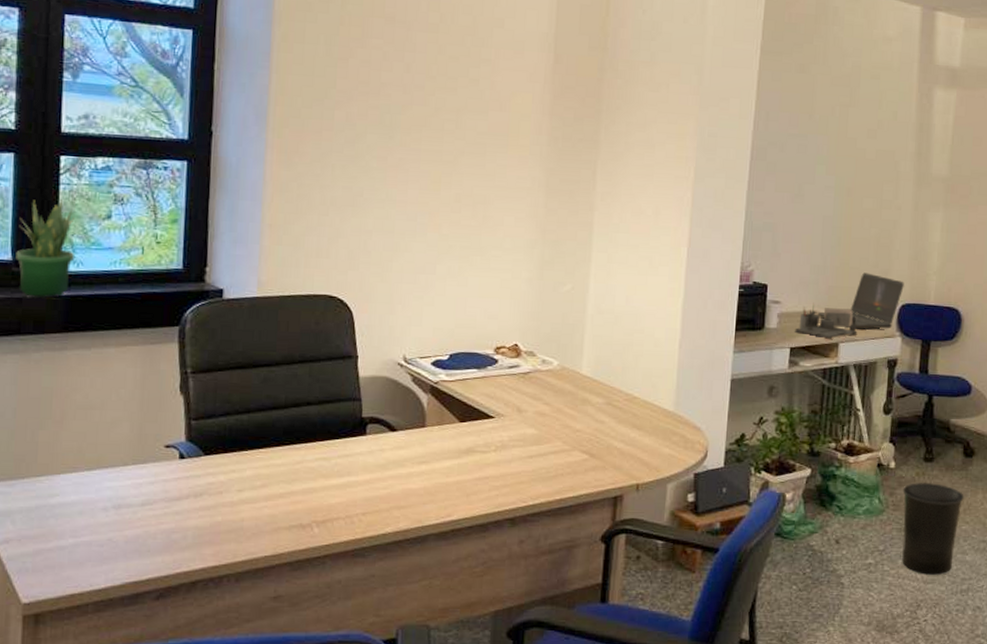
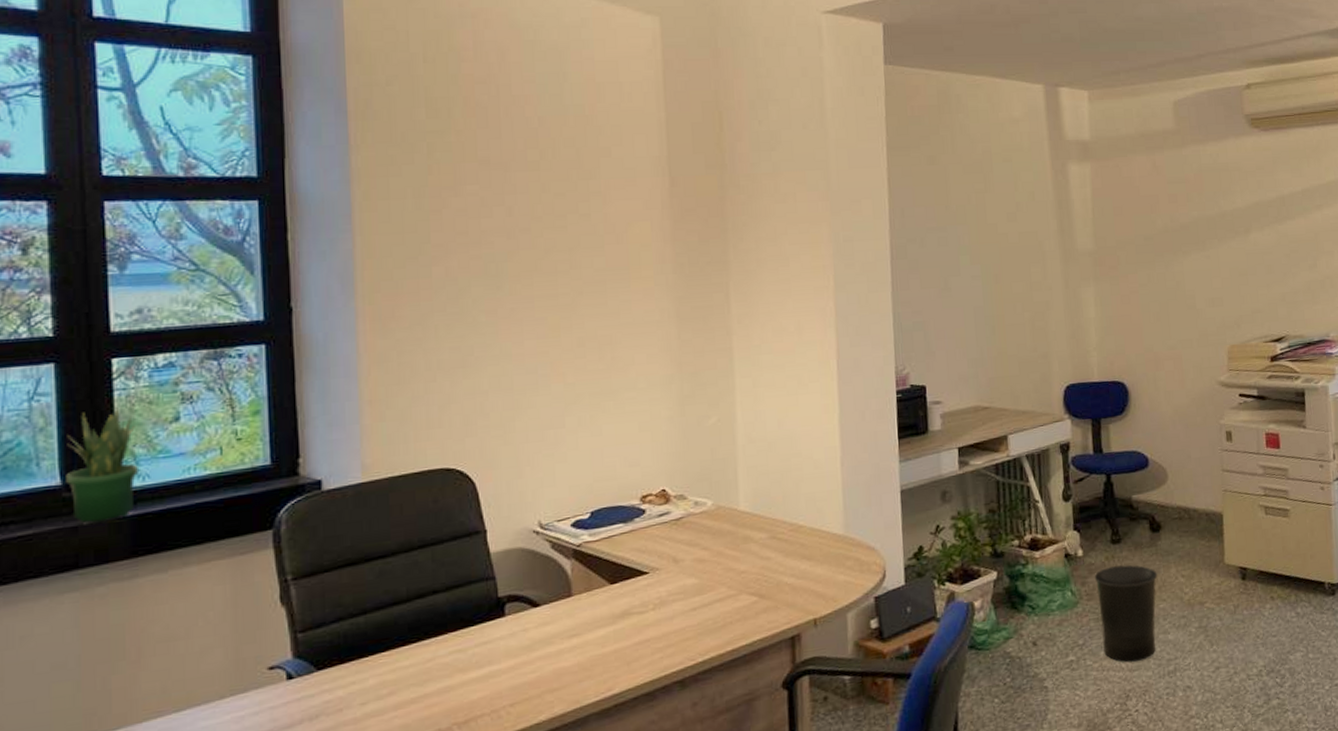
desk organizer: present [795,302,858,340] -> none [960,397,1026,434]
laptop computer: present [818,272,904,330] -> none [982,358,1066,418]

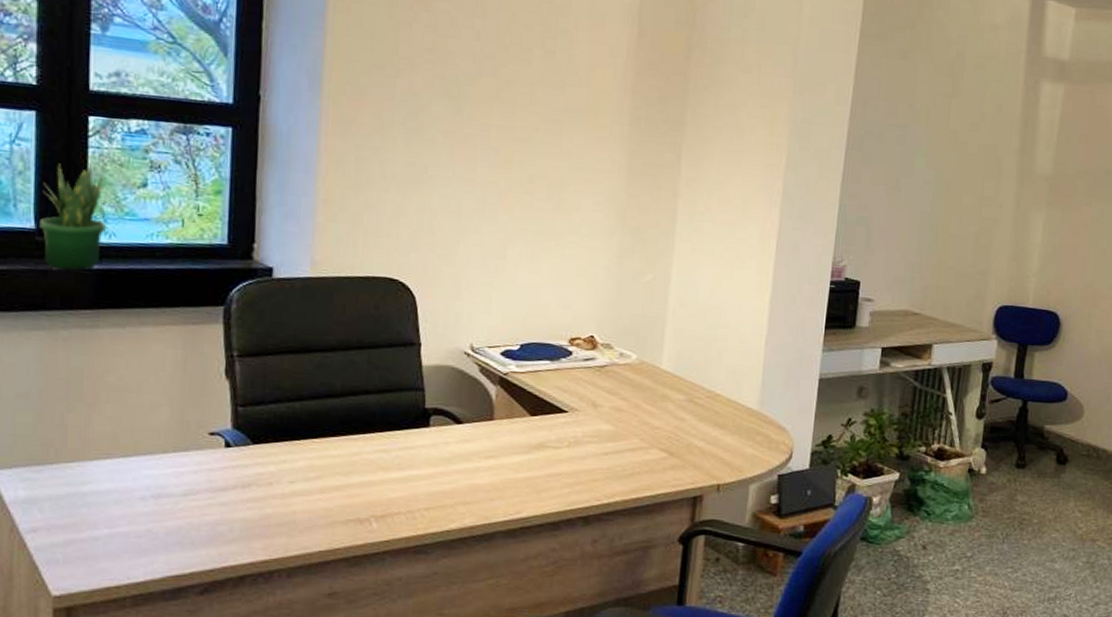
waste bin: present [1094,564,1158,662] -> none [989,489,1056,582]

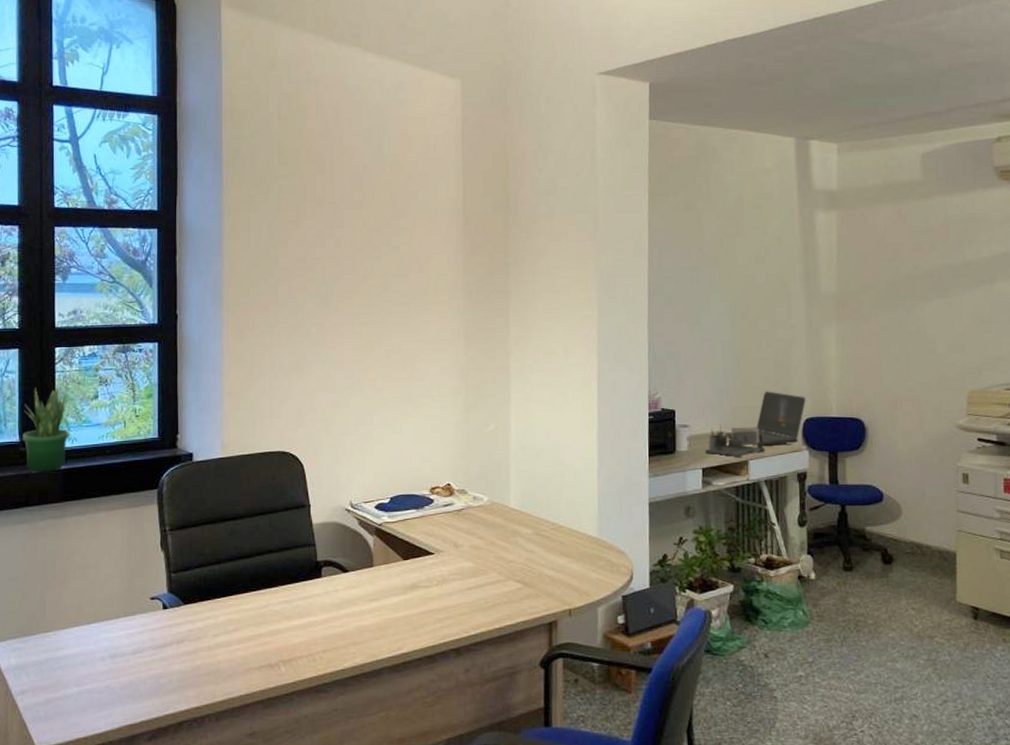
desk organizer: none [887,301,952,341] -> present [705,423,766,459]
laptop computer: none [912,272,1003,332] -> present [726,391,806,446]

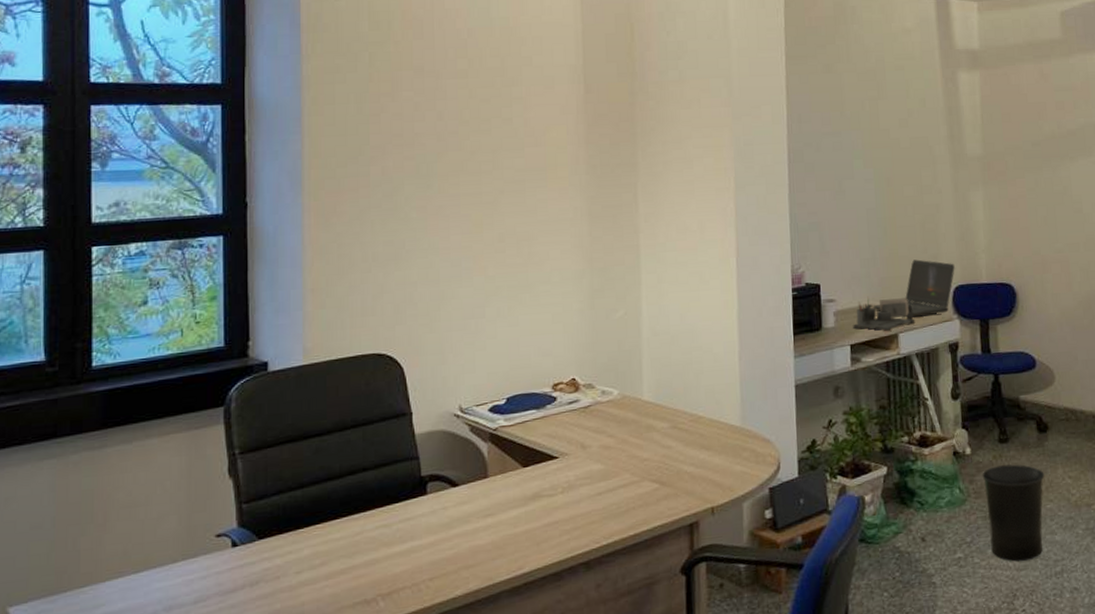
planter: present [22,385,69,472] -> none [49,291,110,397]
waste bin: none [825,592,888,684] -> present [982,464,1045,561]

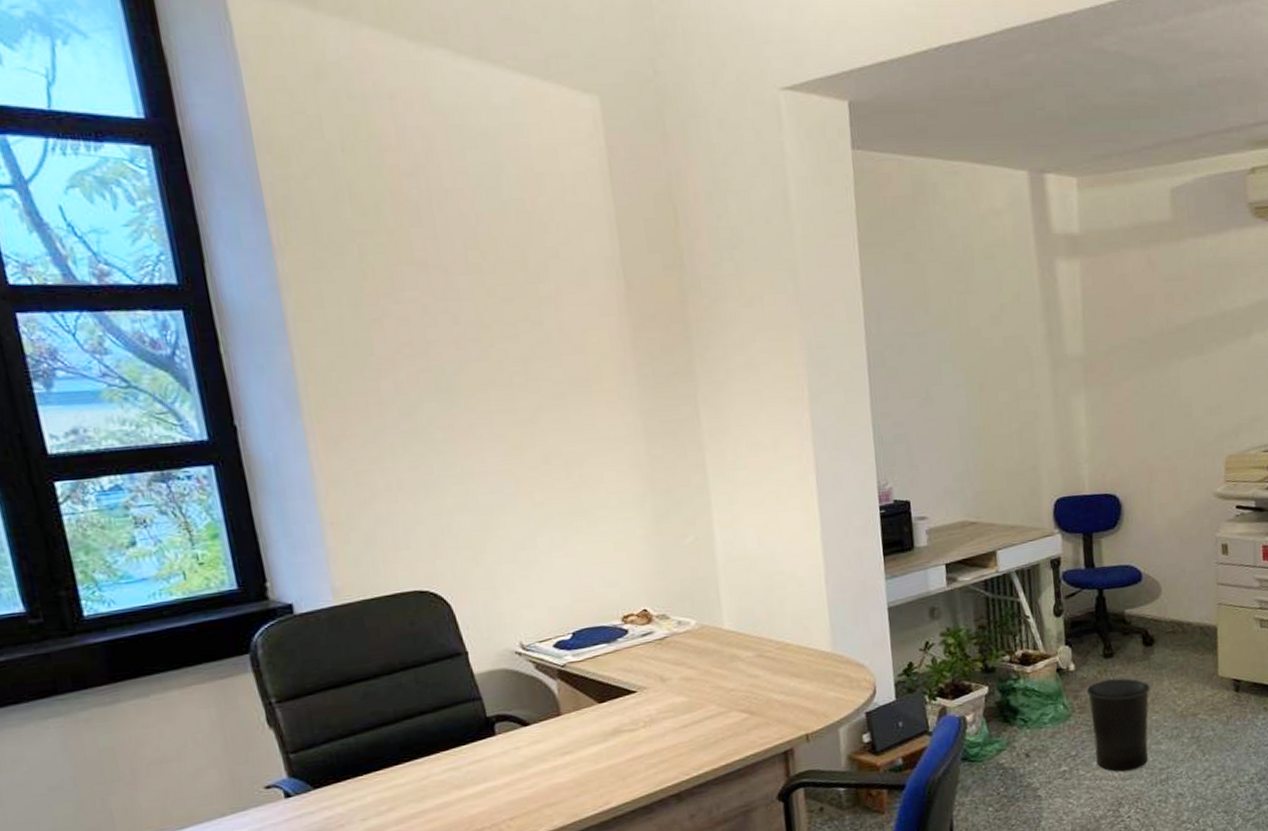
desk organizer: present [853,296,916,332] -> none [947,512,1015,550]
laptop computer: present [874,259,955,317] -> none [969,471,1056,533]

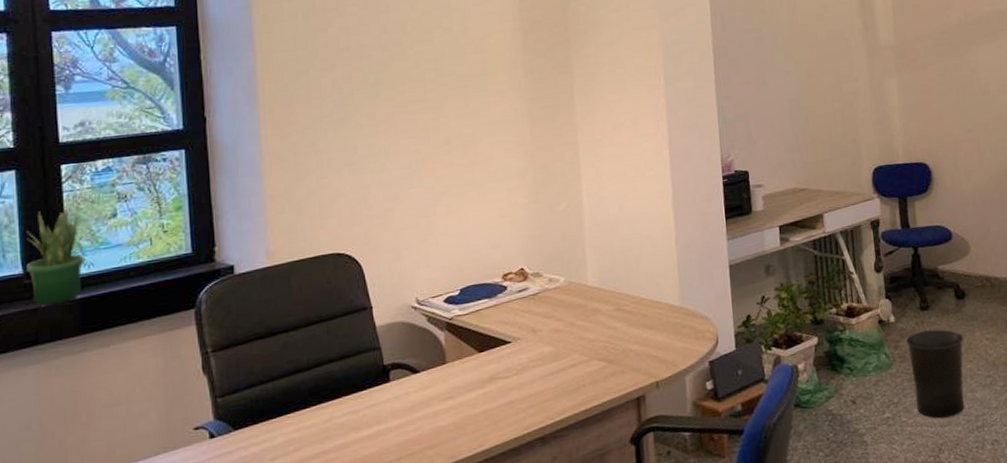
planter: none [23,533,104,650] -> present [26,207,84,306]

